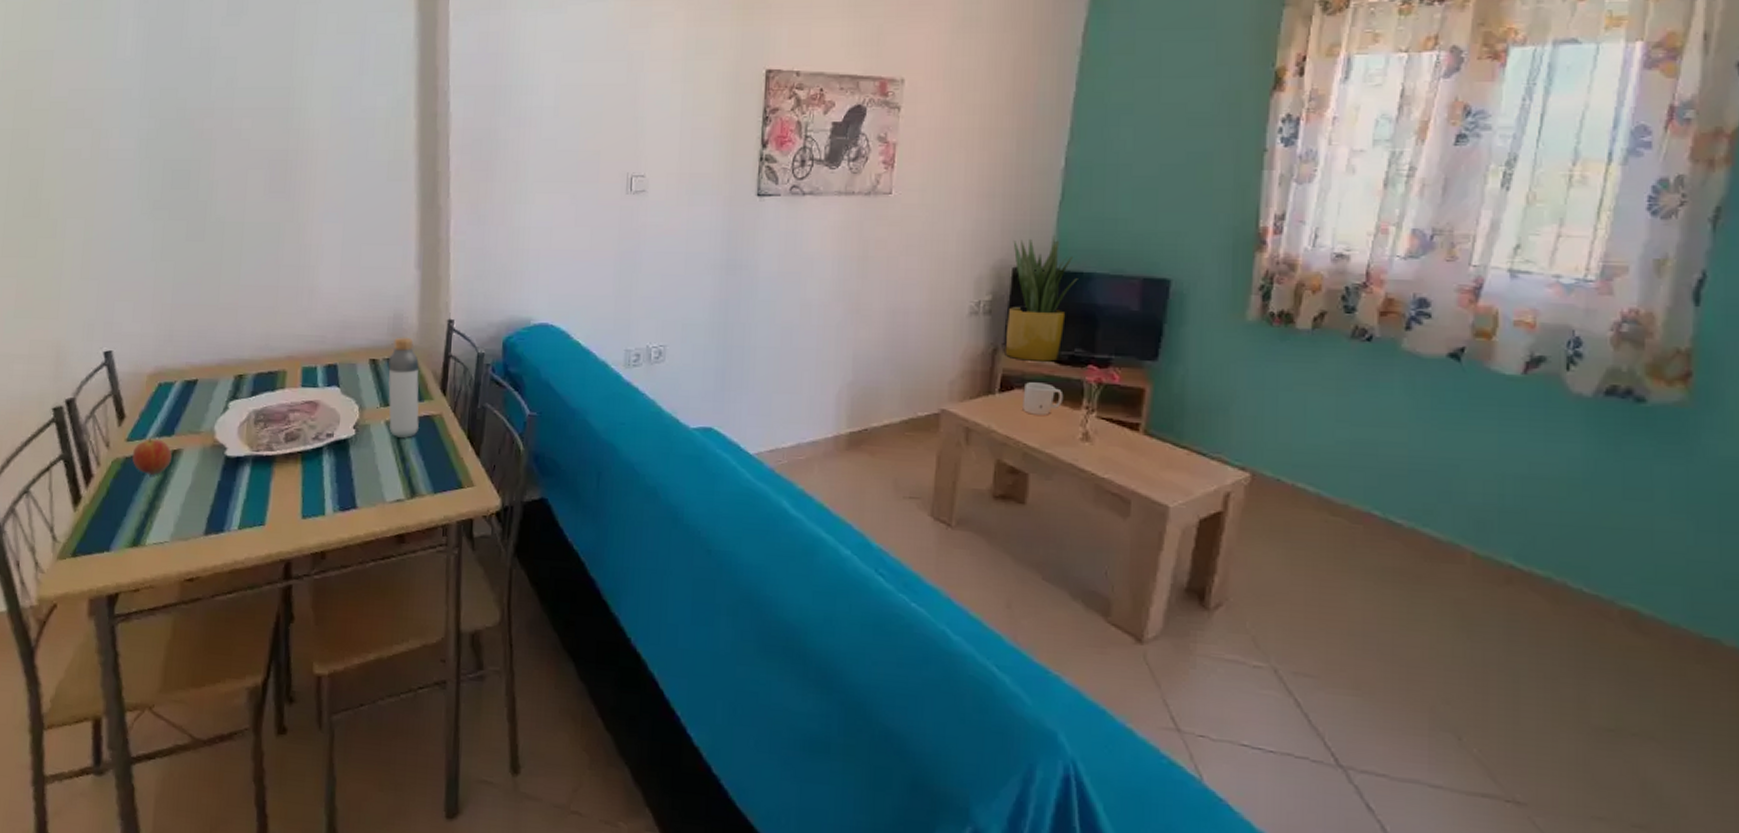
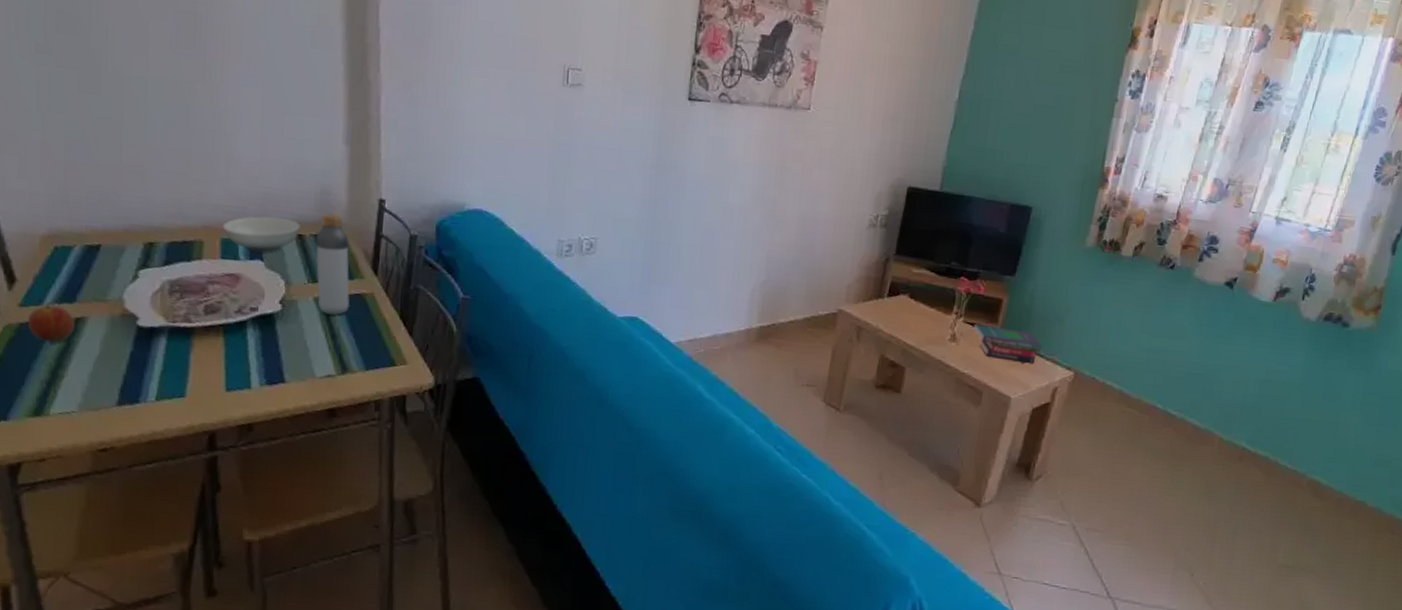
bowl: none [304,343,374,379] -> present [222,216,300,253]
planter: present [1005,235,1078,362] -> none [895,160,960,273]
mug: present [1022,382,1064,417] -> none [905,289,939,319]
books: none [1111,418,1203,465] -> present [974,323,1042,364]

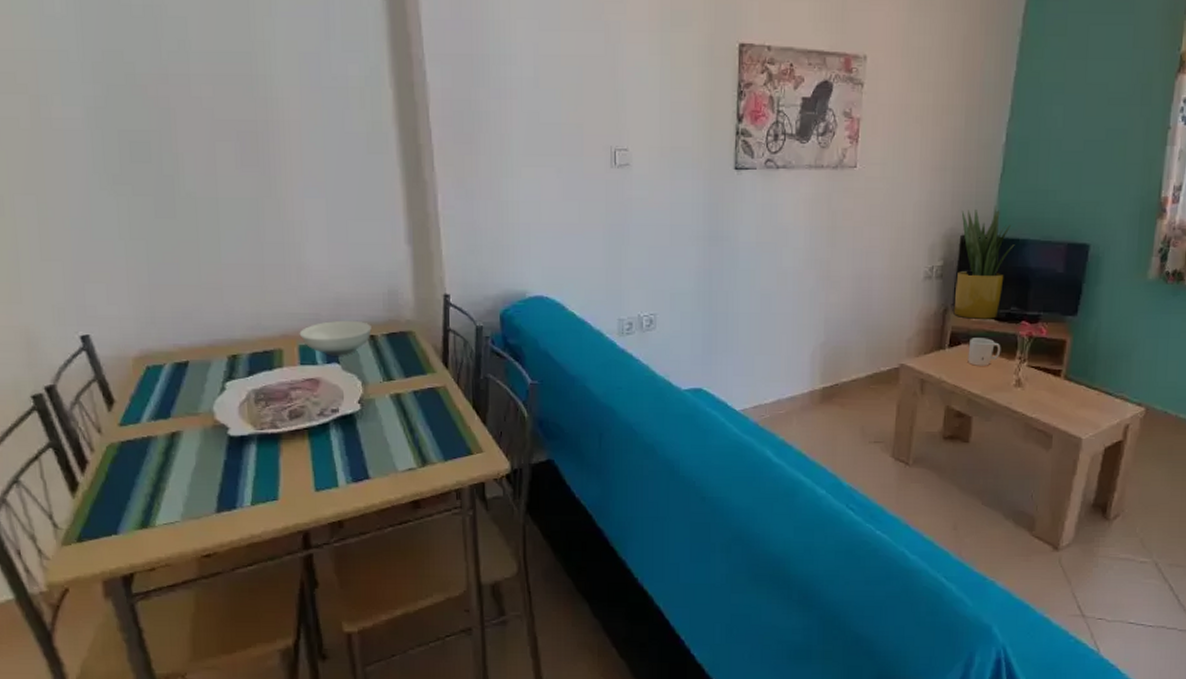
fruit: present [27,302,76,343] -> none [127,420,172,458]
bottle: present [316,213,350,315] -> none [388,312,424,410]
planter: none [895,160,960,273] -> present [953,206,1015,319]
mug: none [905,289,939,319] -> present [967,338,1001,367]
books: present [974,323,1042,364] -> none [1039,367,1110,403]

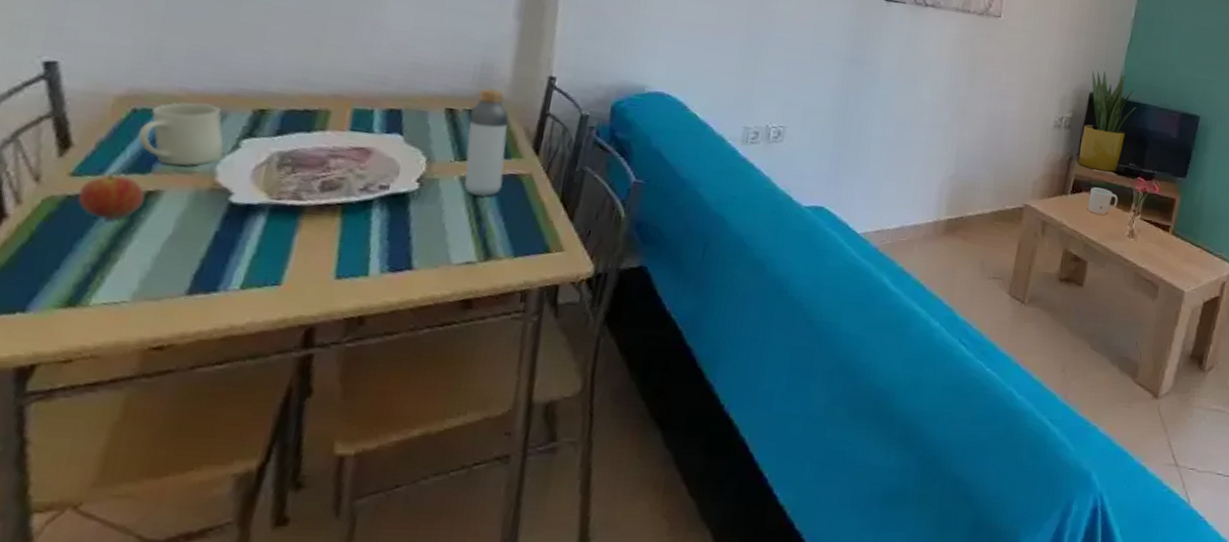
fruit: none [127,420,172,458] -> present [77,172,146,220]
mug: none [154,356,217,410] -> present [137,102,225,166]
bowl: present [299,320,372,356] -> none [357,87,453,126]
bottle: none [388,312,424,410] -> present [464,88,509,196]

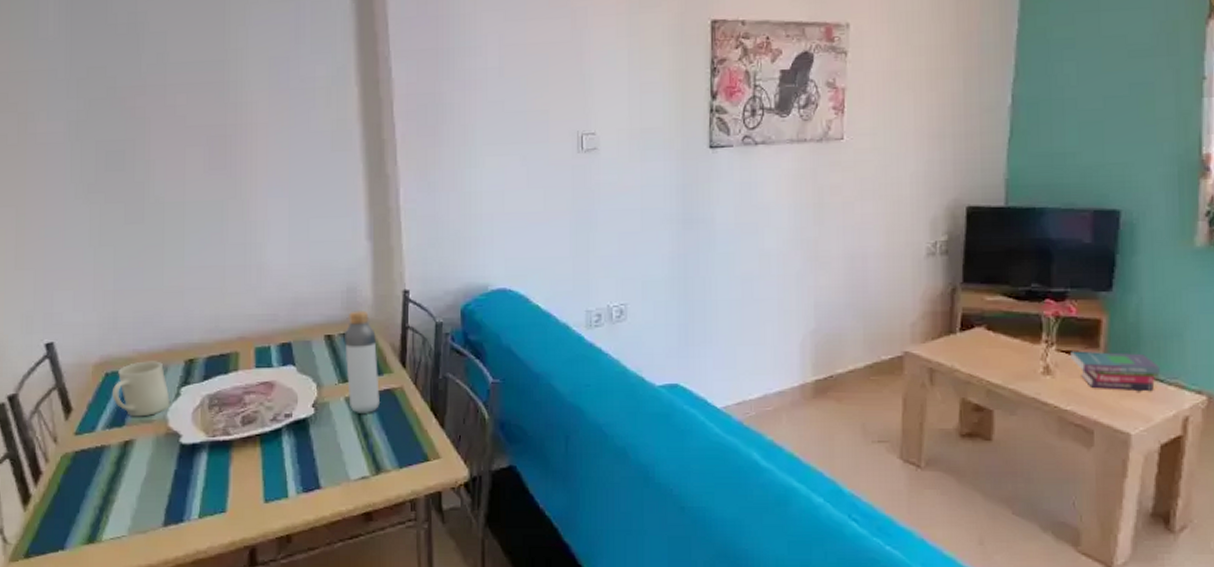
fruit: present [77,172,146,220] -> none [82,428,125,468]
planter: present [1078,70,1137,172] -> none [963,172,1031,299]
mug: present [1087,187,1119,216] -> none [983,319,1023,353]
books: none [1150,221,1211,260] -> present [1070,351,1160,392]

